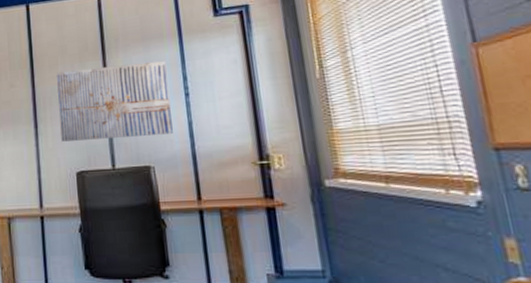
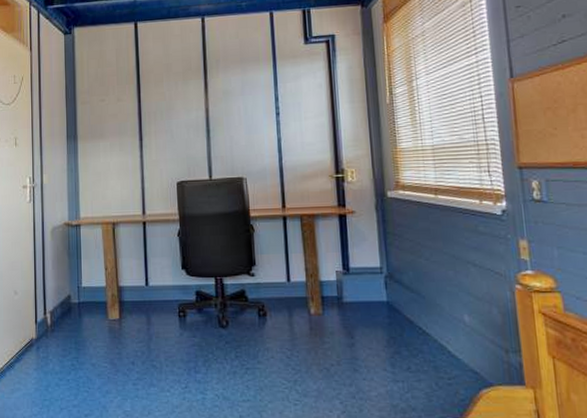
wall art: present [55,61,173,142] -> none [160,83,264,154]

